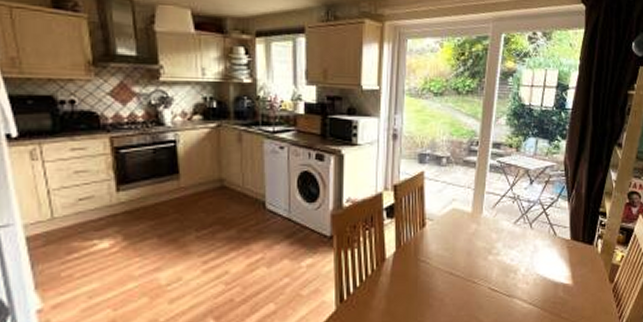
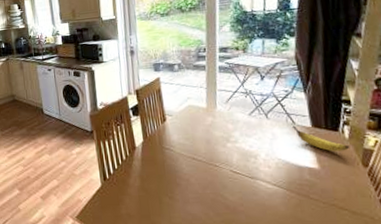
banana: none [554,238,601,267] -> present [293,126,350,152]

